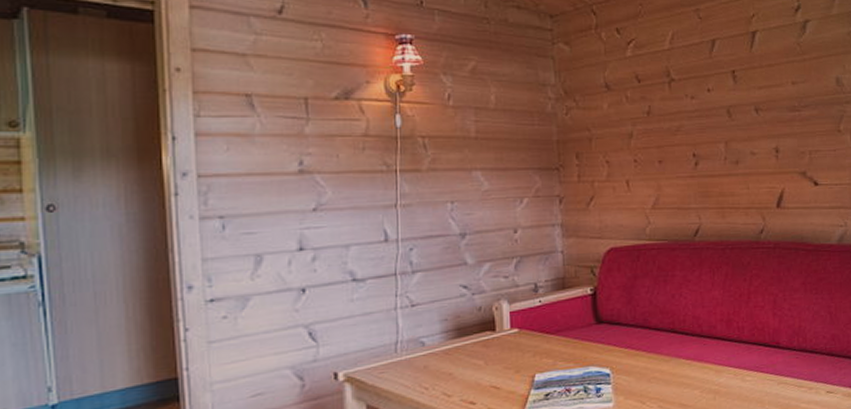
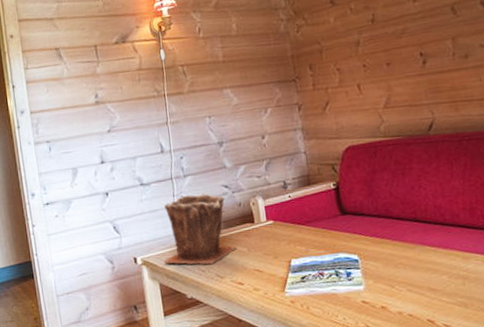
plant pot: none [374,293,472,381] -> present [163,192,238,265]

